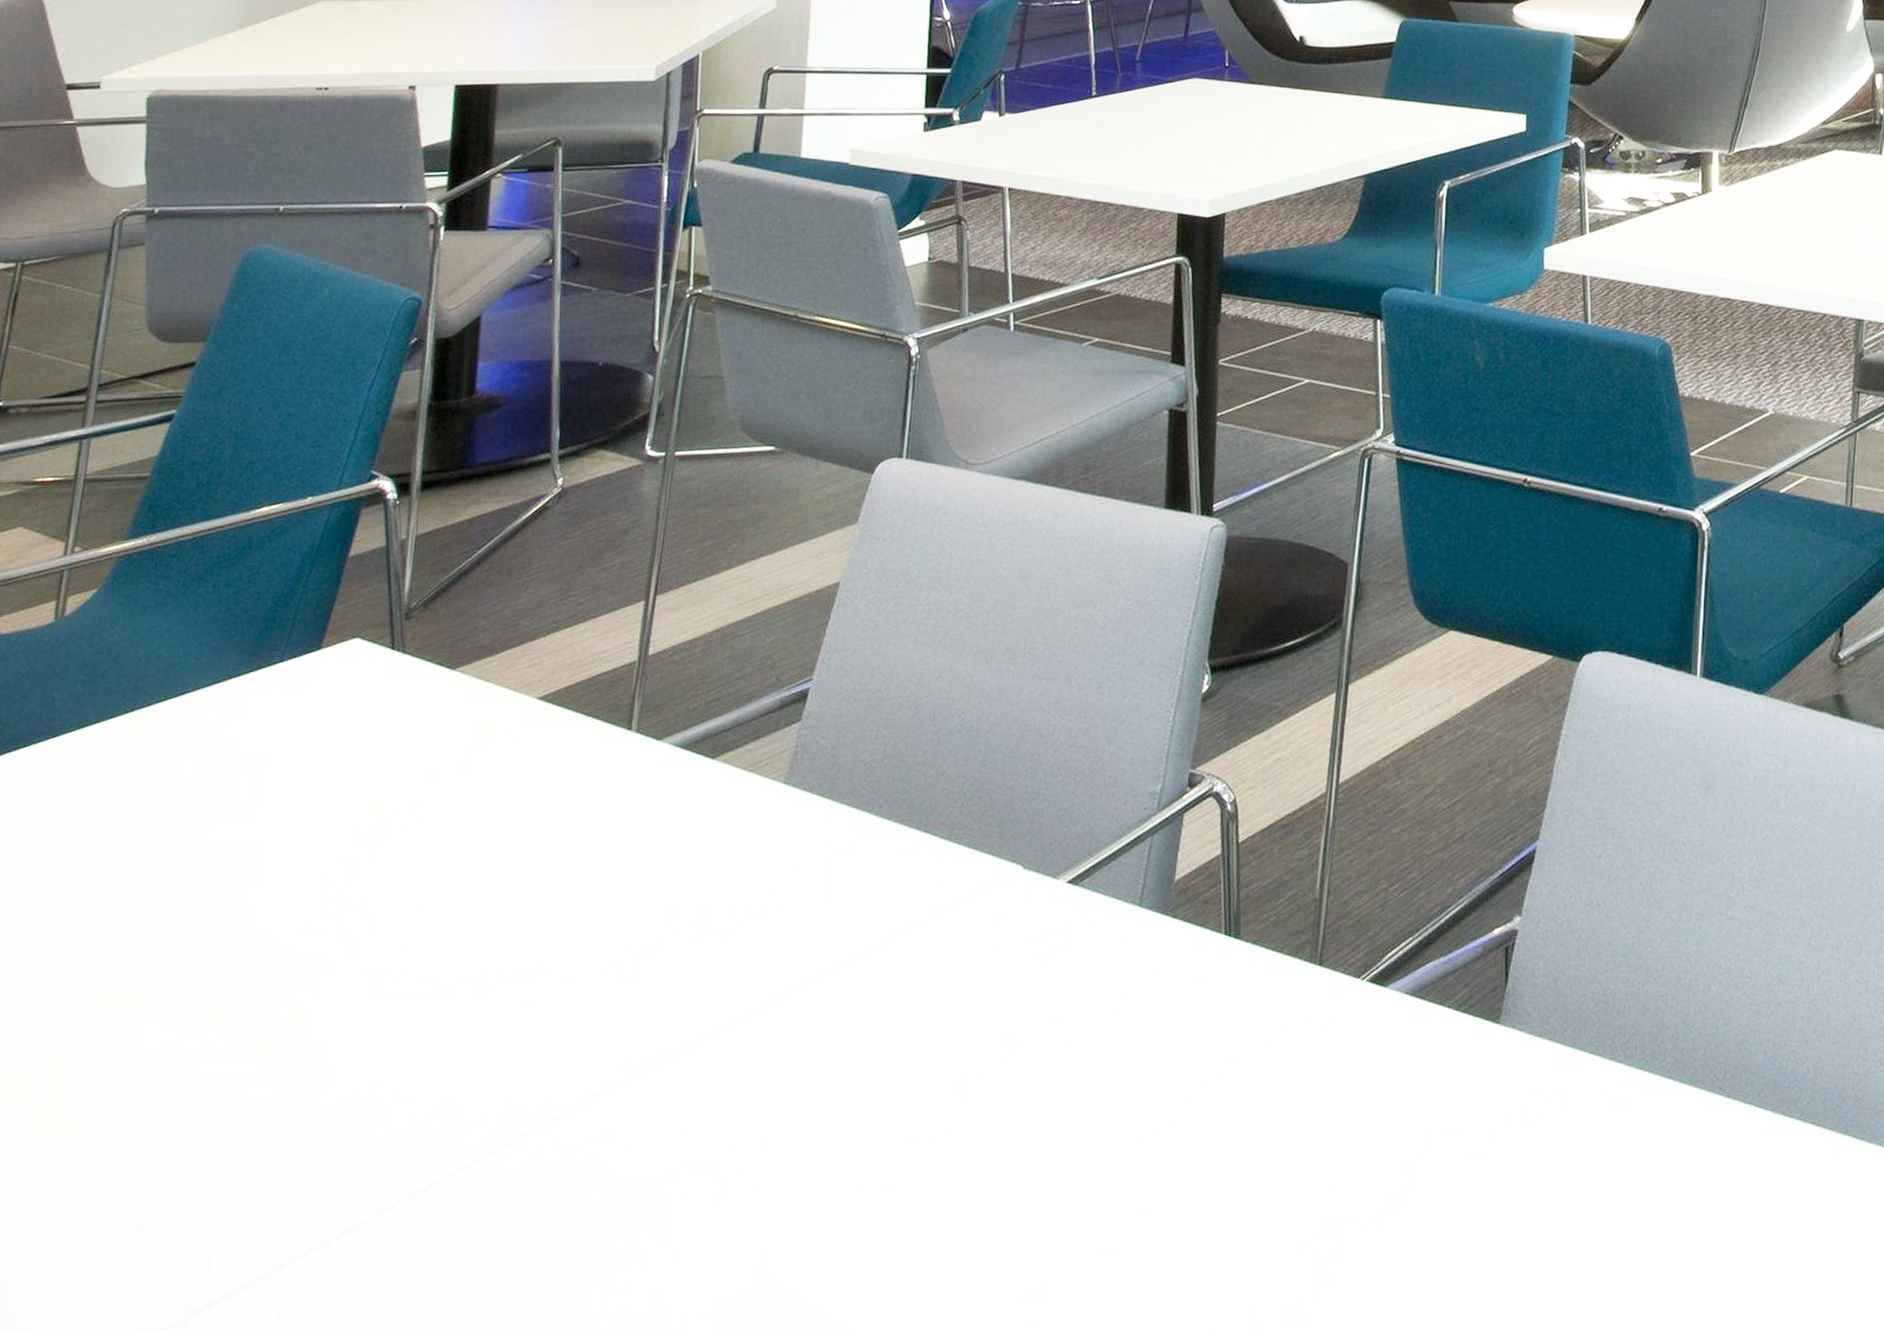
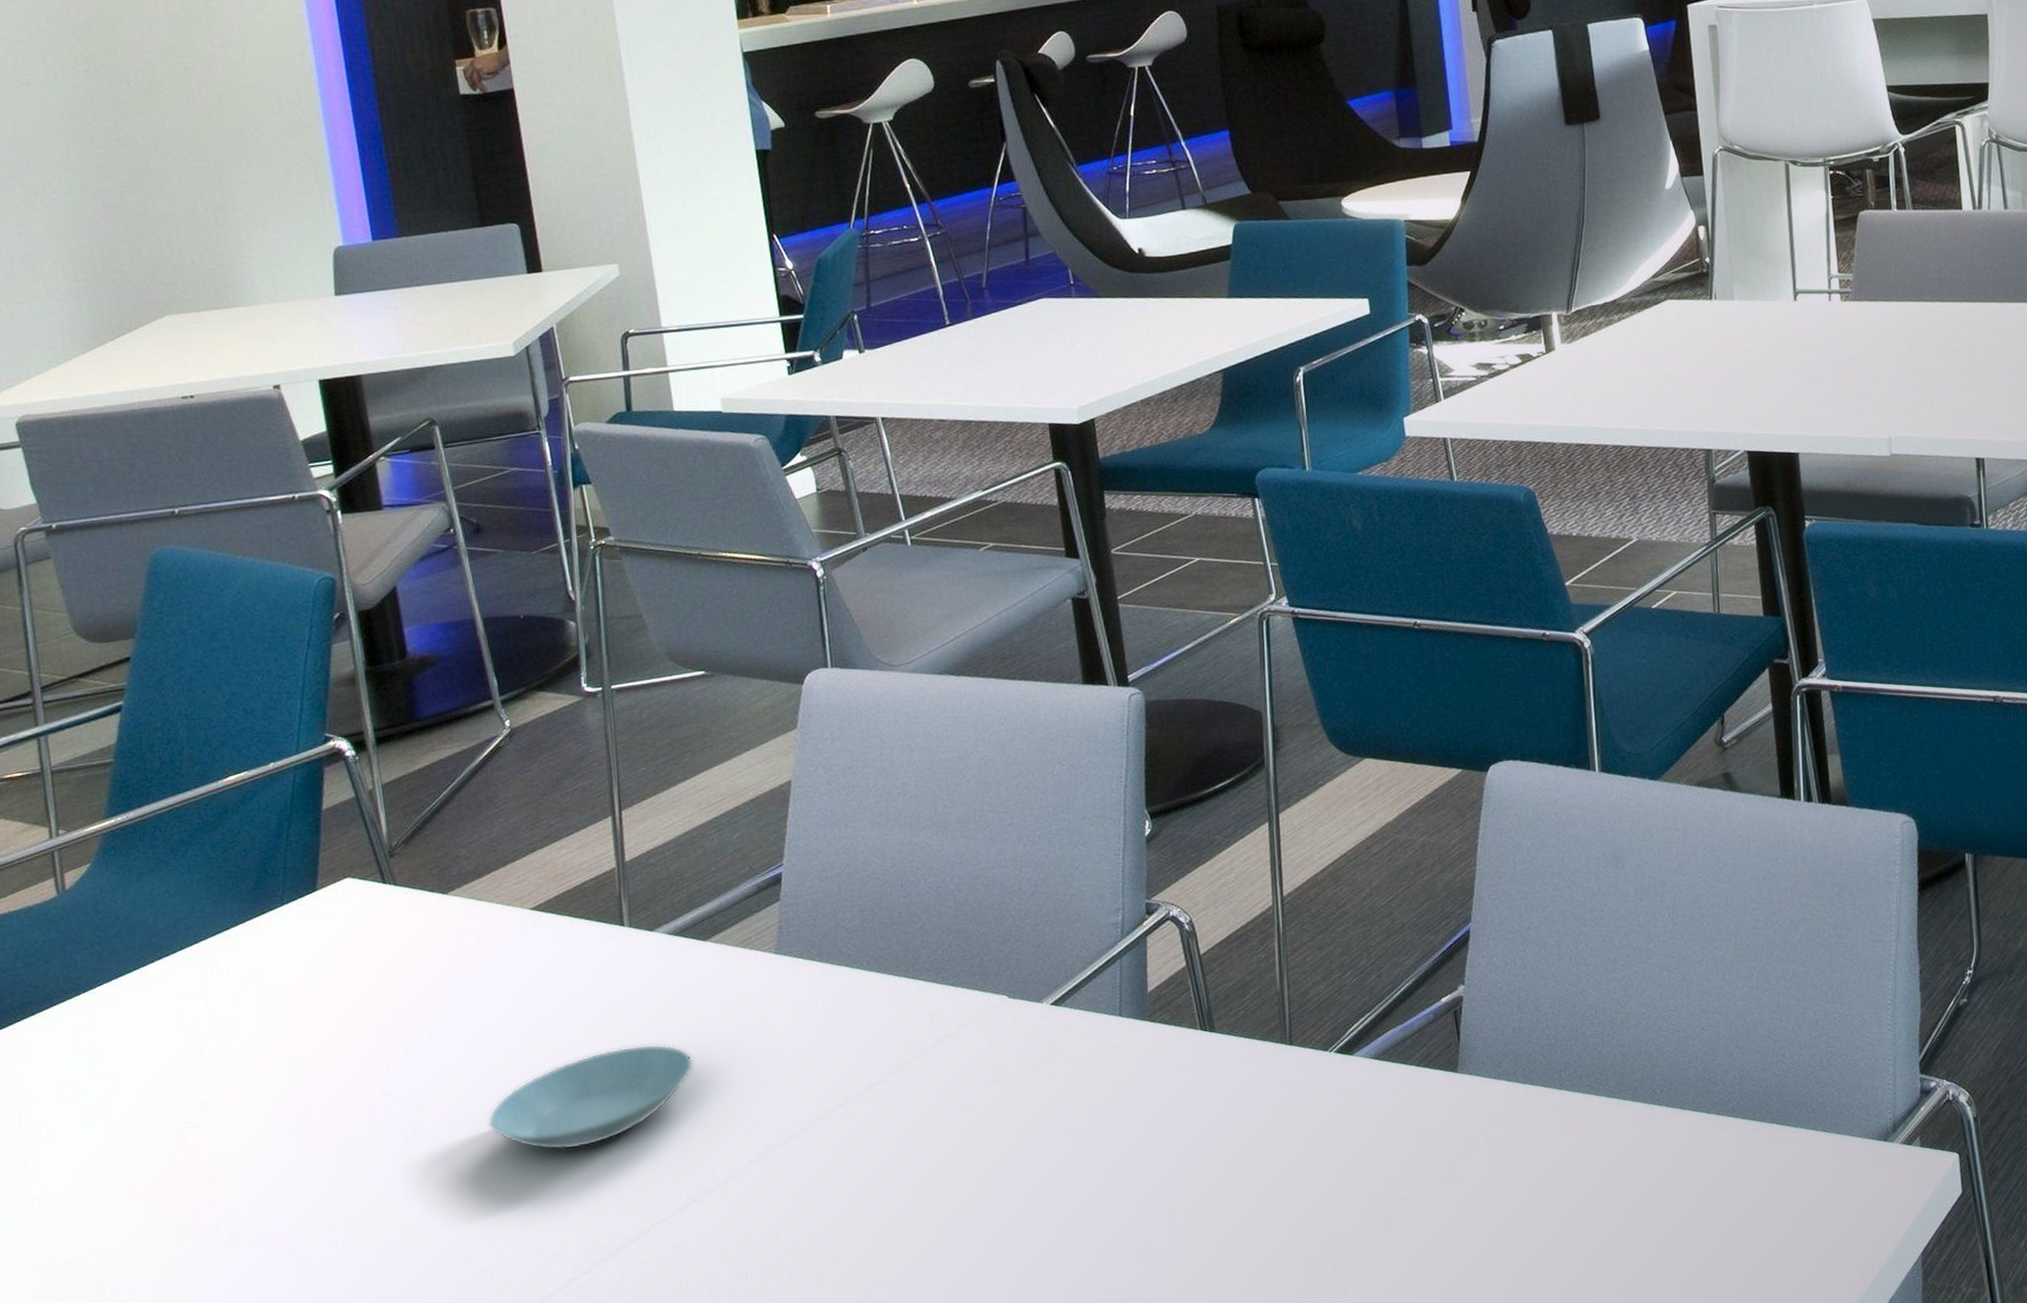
saucer: none [437,875,672,993] -> present [488,1044,694,1151]

